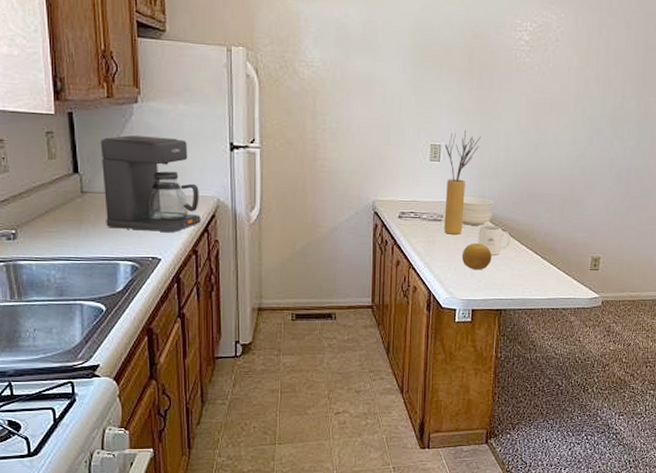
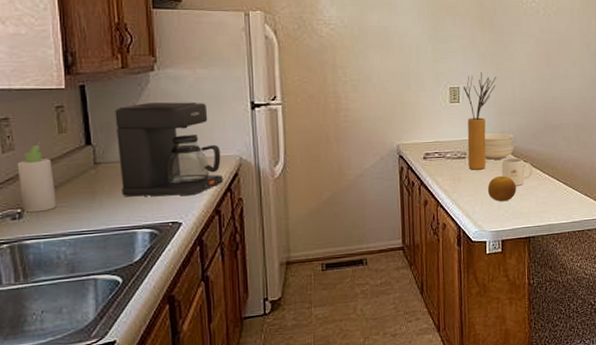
bottle: none [11,164,47,235] -> present [17,140,57,213]

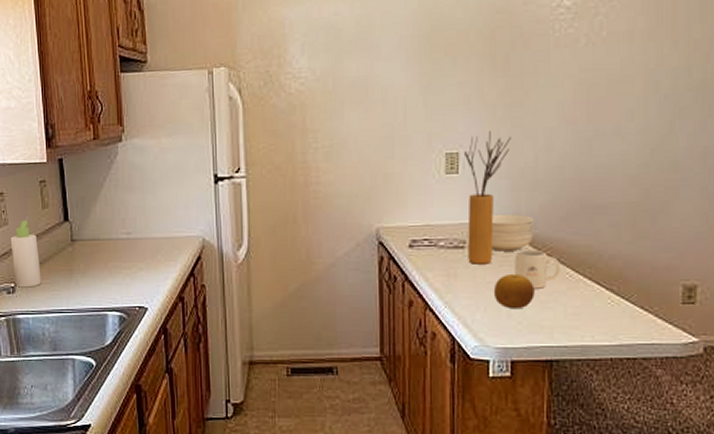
coffee maker: present [115,102,223,197] -> none [88,175,186,278]

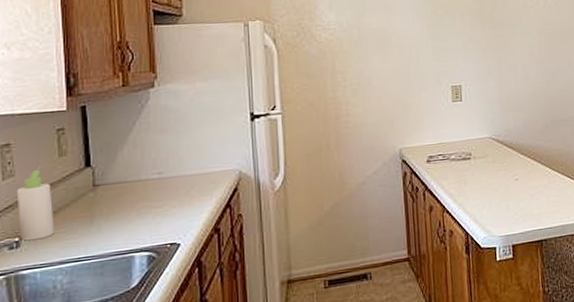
vase: present [465,130,511,264] -> none [466,67,499,171]
bowl: present [491,214,534,251] -> none [489,130,521,160]
fruit: present [493,273,535,309] -> none [495,175,525,204]
mug: present [514,249,560,289] -> none [508,155,541,186]

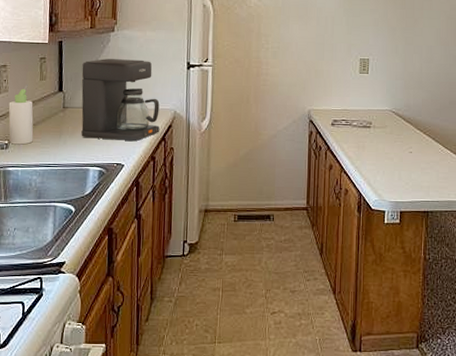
coffee maker: none [115,116,222,219] -> present [81,59,160,141]

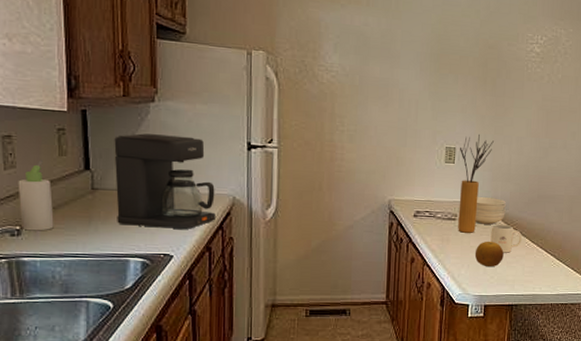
vase: none [373,45,405,140] -> present [458,134,494,233]
bowl: none [389,105,418,131] -> present [475,197,506,225]
fruit: none [389,147,418,174] -> present [474,241,504,267]
mug: none [404,130,435,159] -> present [490,224,522,253]

